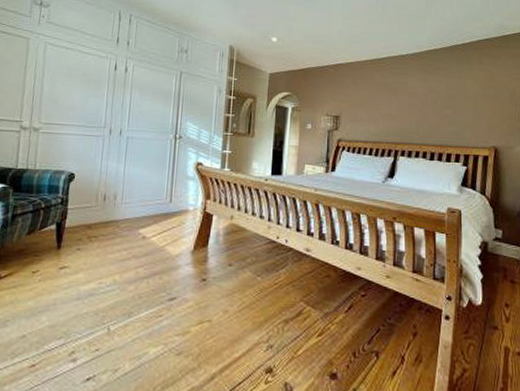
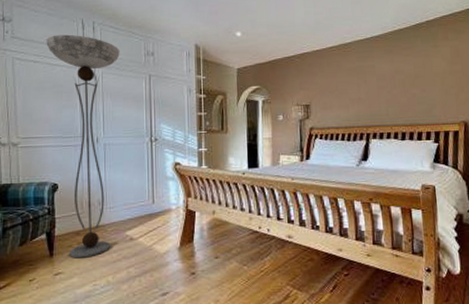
floor lamp: none [77,24,154,253] -> present [46,34,120,258]

